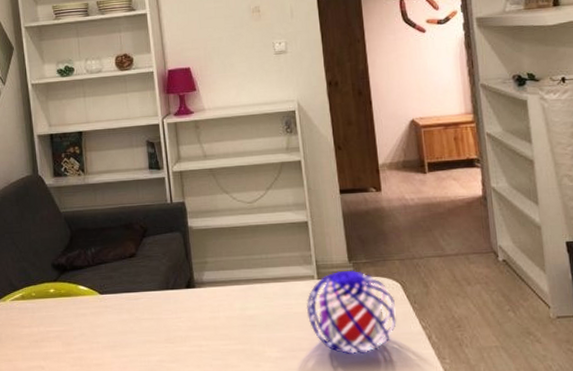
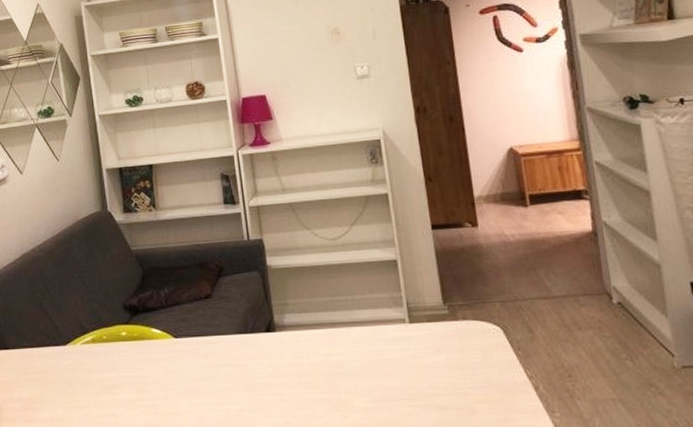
decorative orb: present [306,270,396,354] -> none [397,313,499,405]

